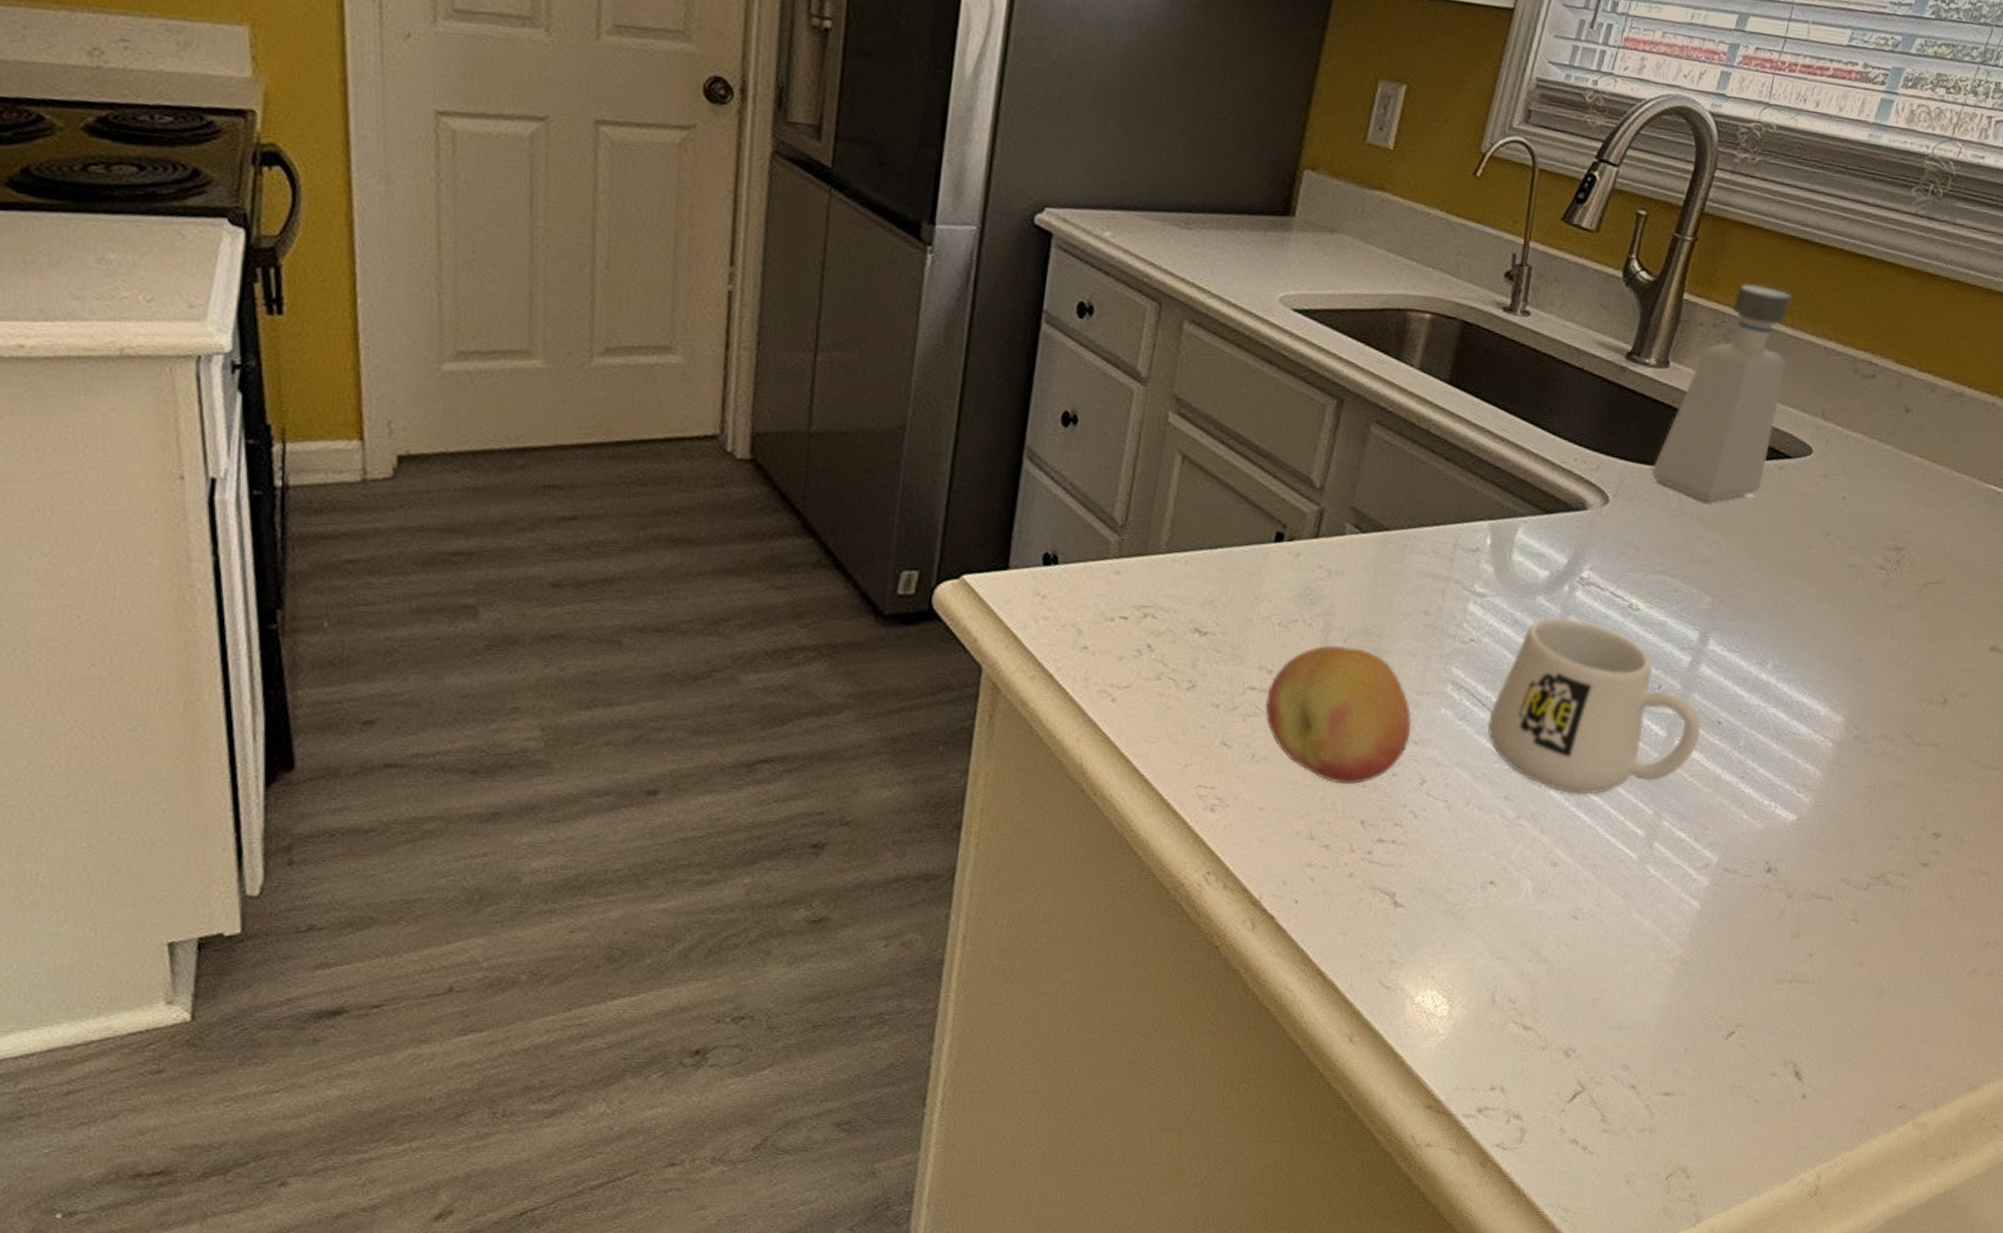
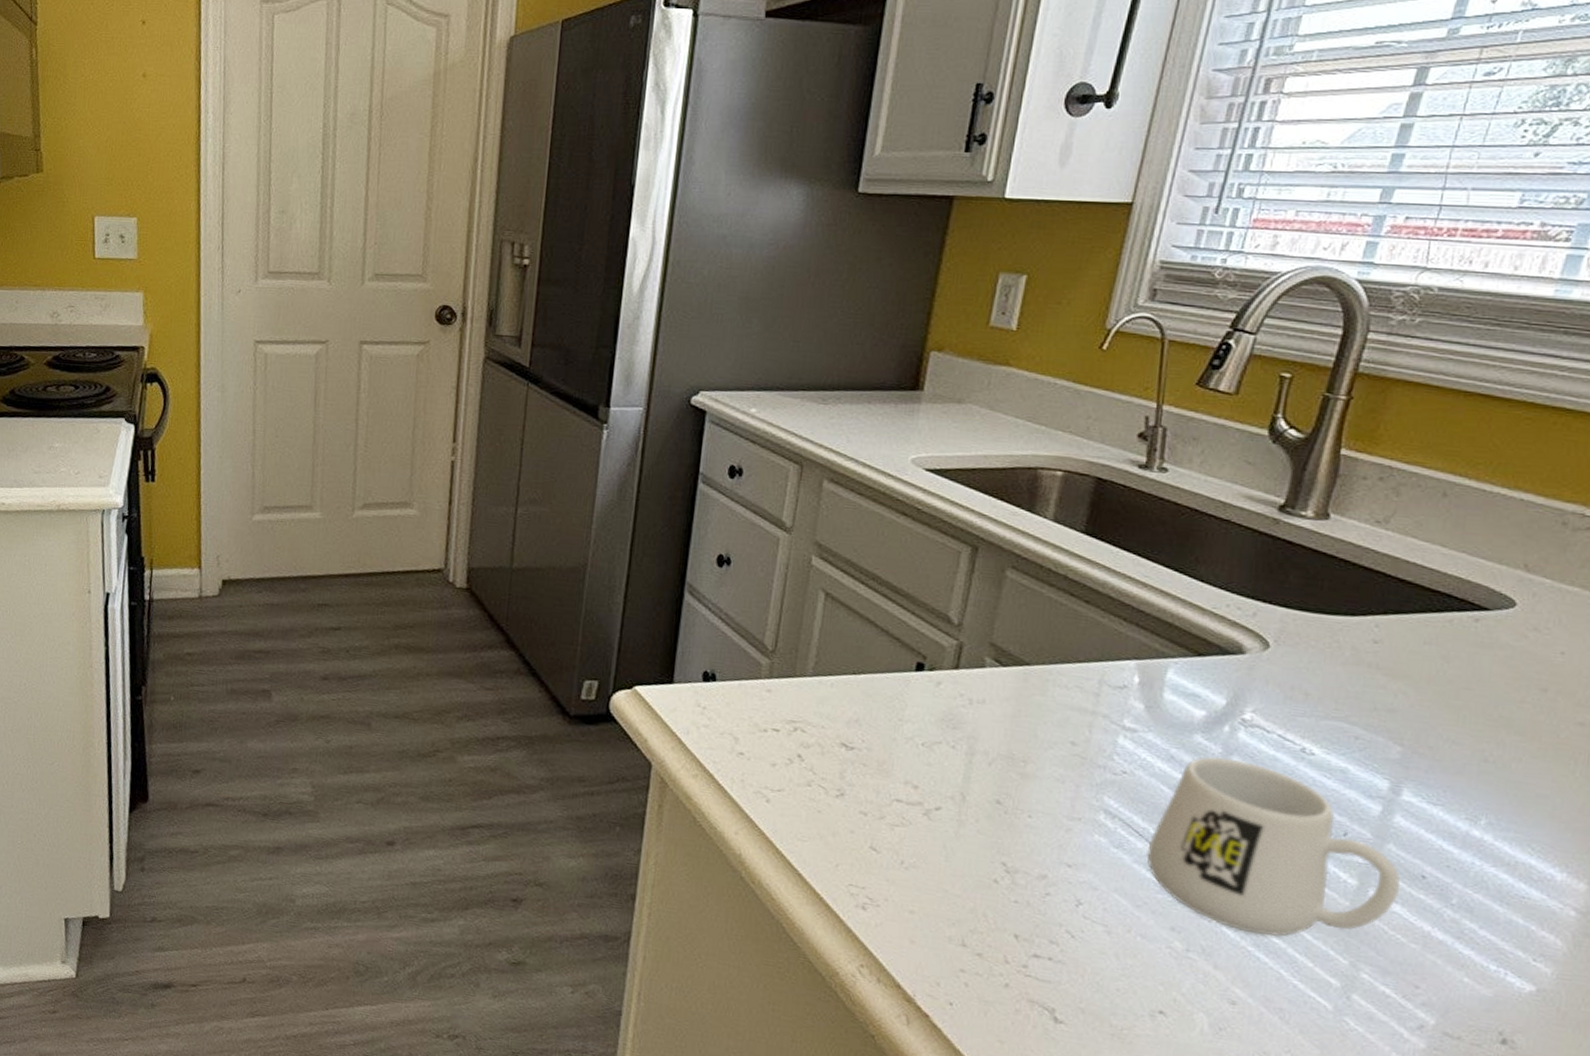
fruit: present [1265,644,1412,784] -> none [912,766,1063,899]
soap dispenser: present [1652,284,1793,502] -> none [1318,439,1474,651]

